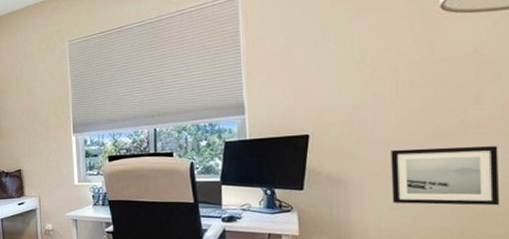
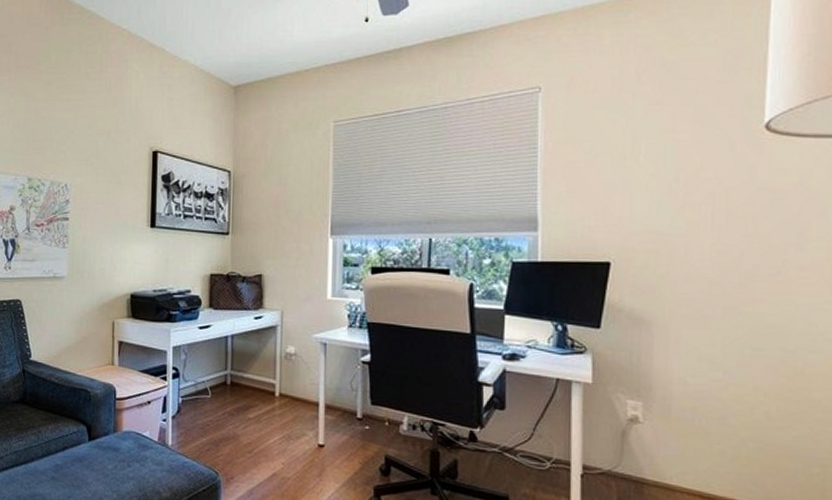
wall art: present [391,146,499,206] -> none [701,288,821,365]

